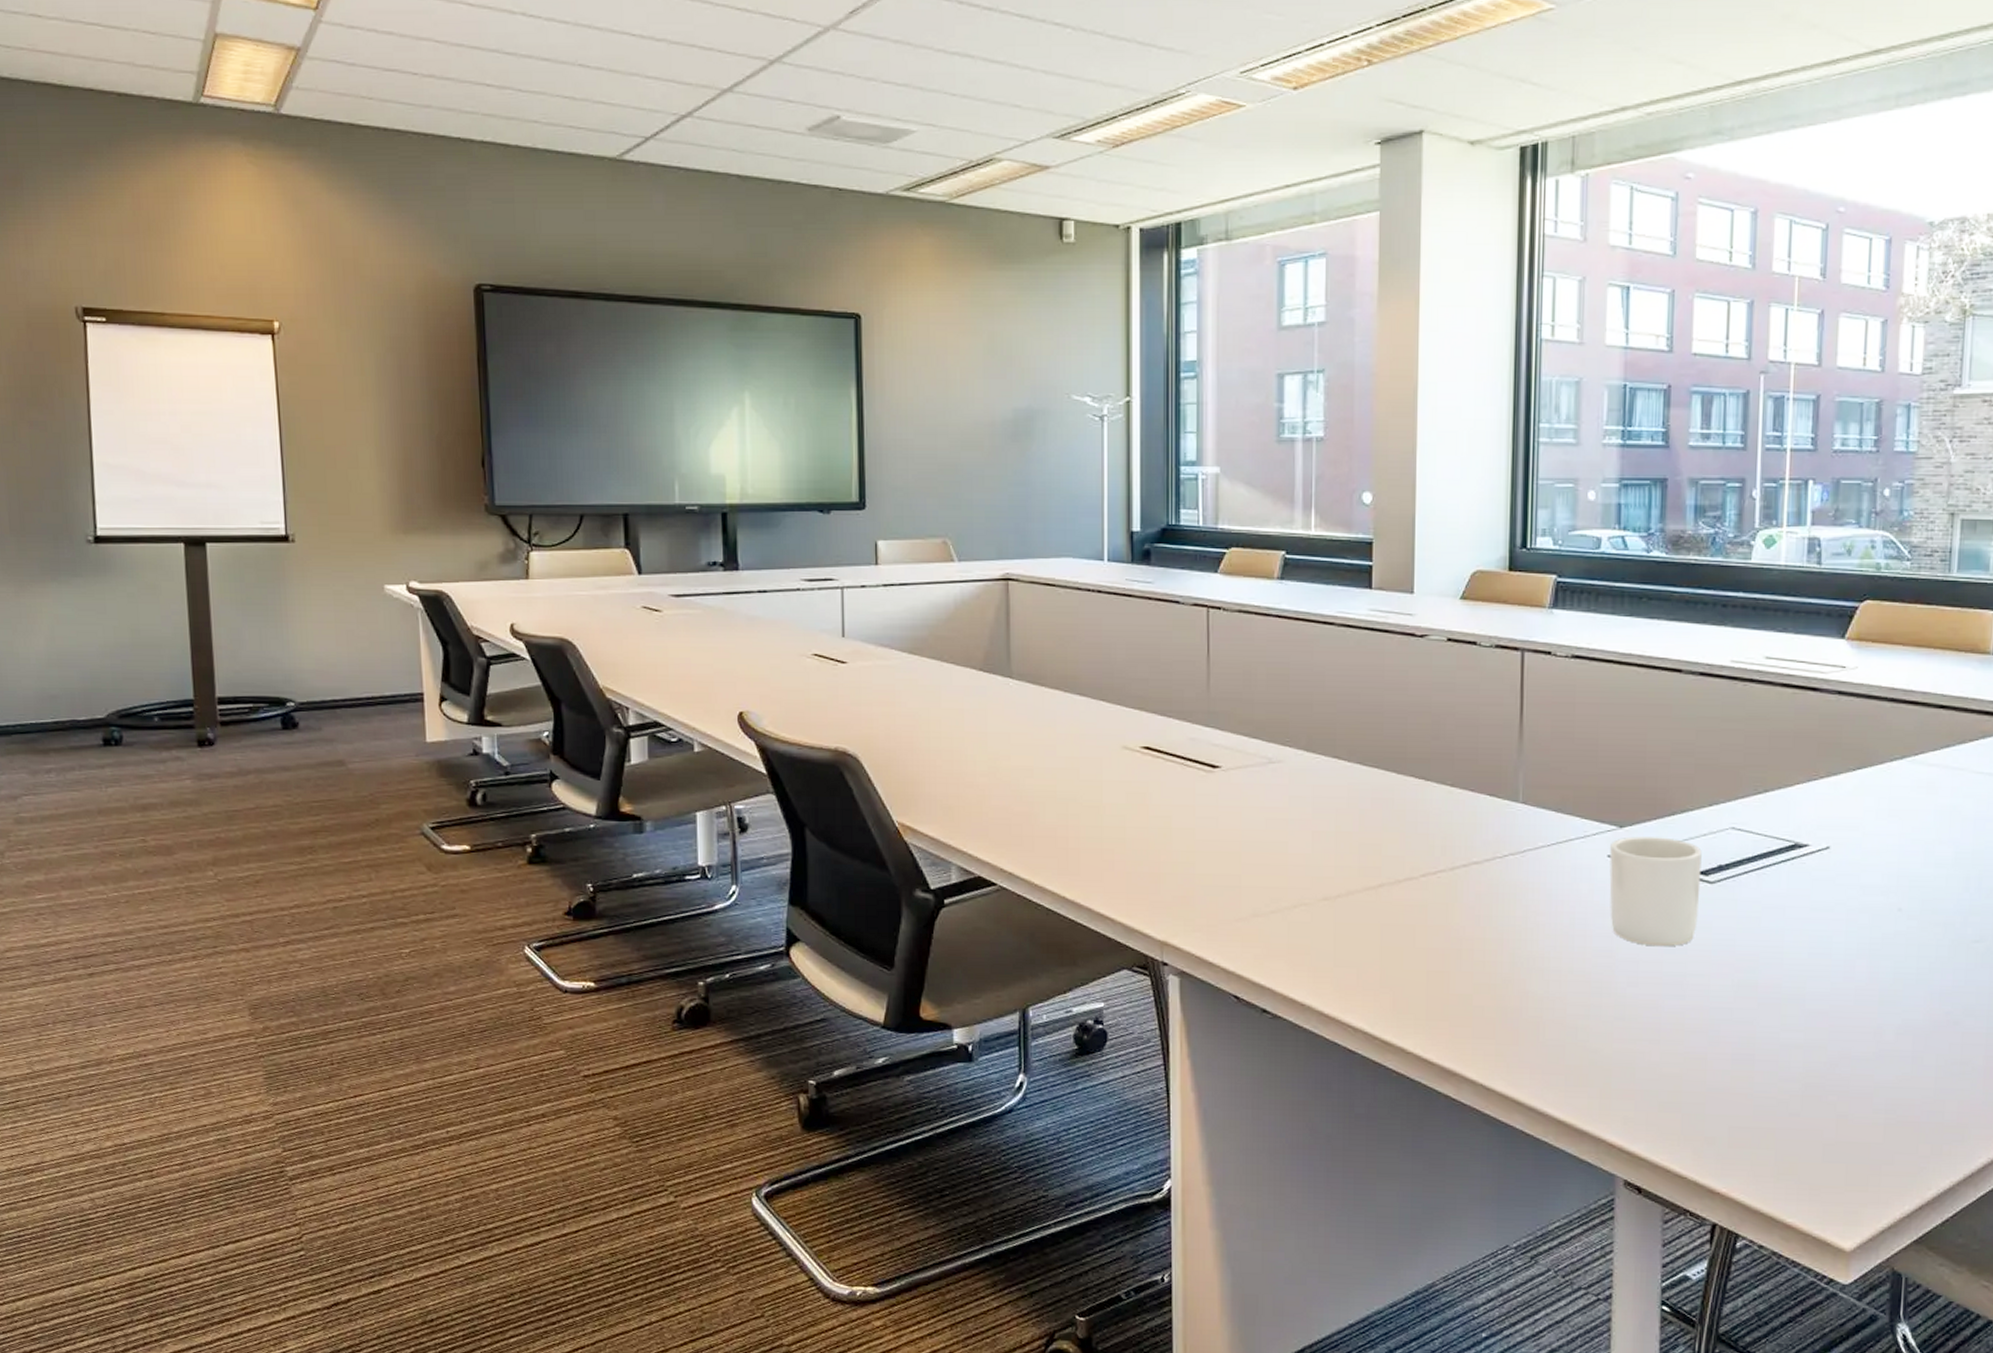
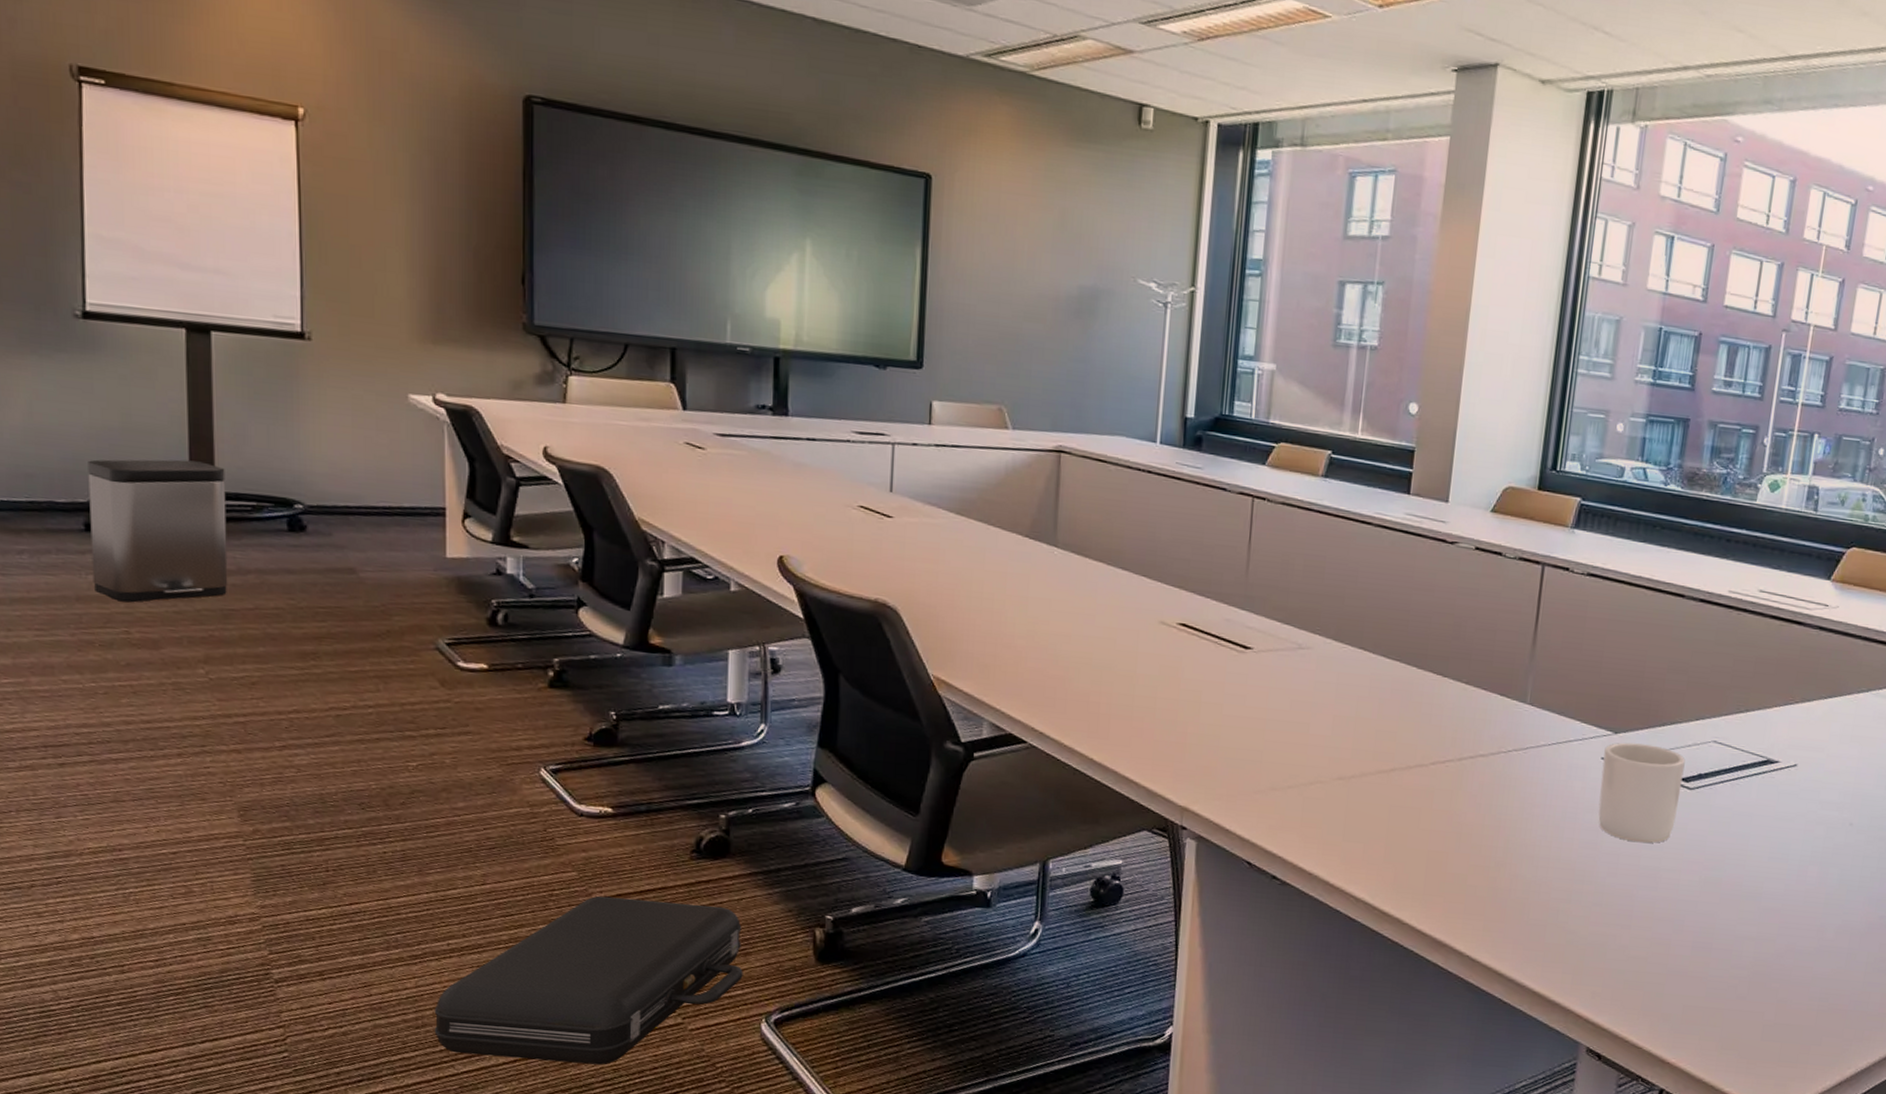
pedal bin: none [103,669,231,811] -> present [88,459,228,602]
briefcase: none [437,1073,731,1250] -> present [434,895,743,1065]

